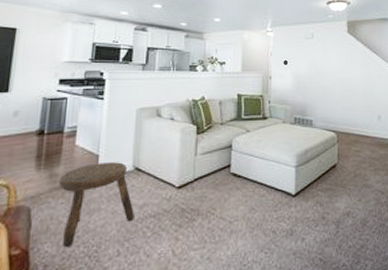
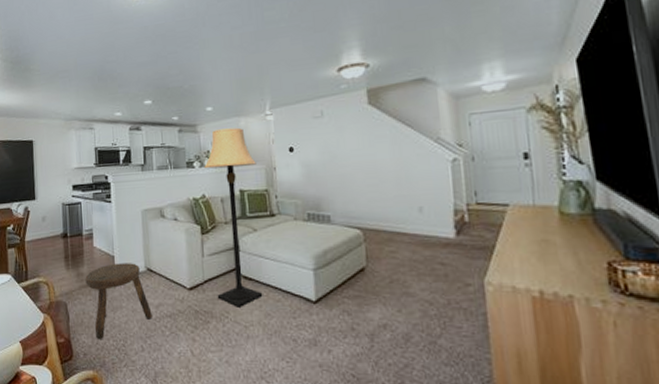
lamp: none [205,39,255,204] -> present [204,127,263,307]

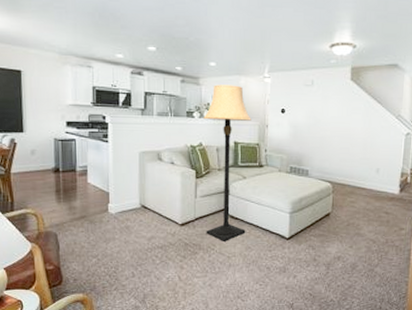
stool: present [85,263,152,340] -> none [77,199,144,268]

